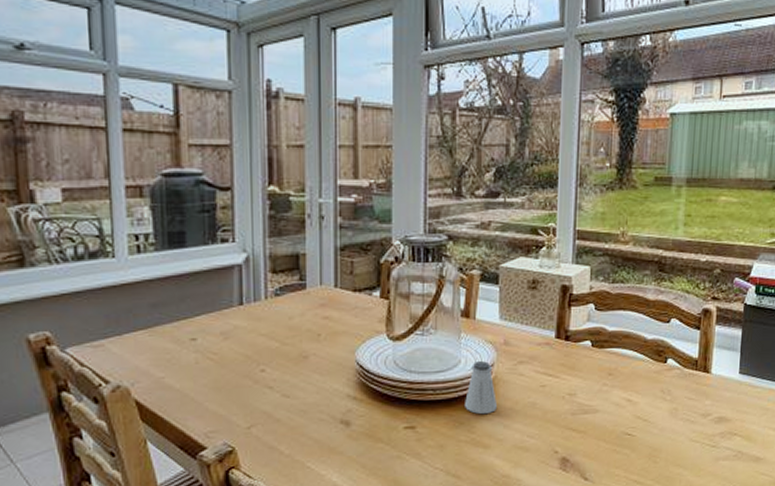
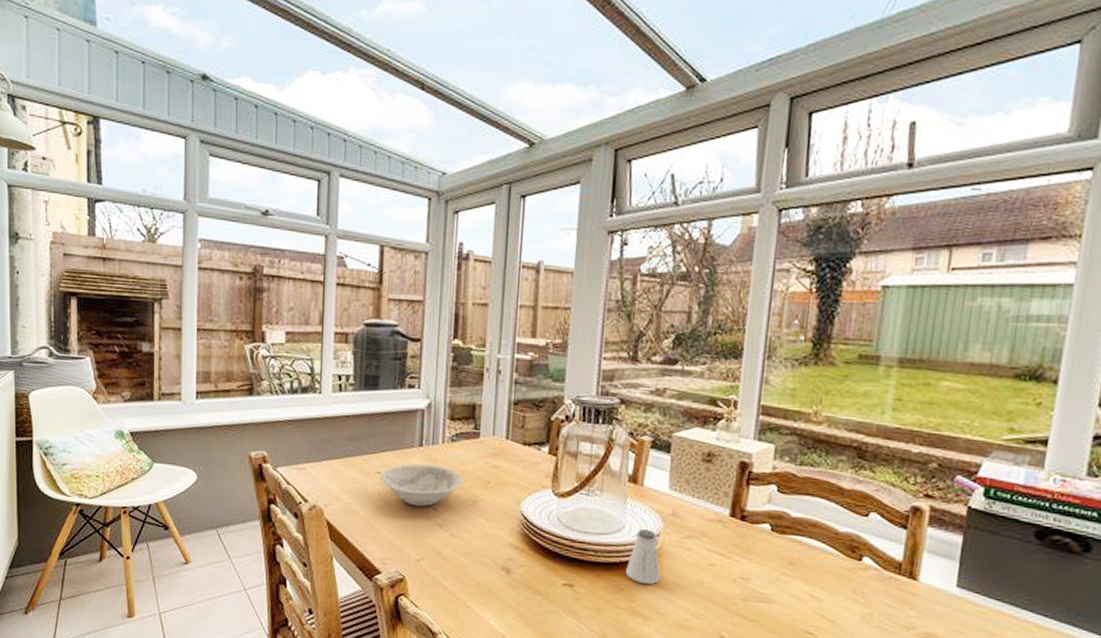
bowl: none [195,323,292,371] -> present [379,463,464,507]

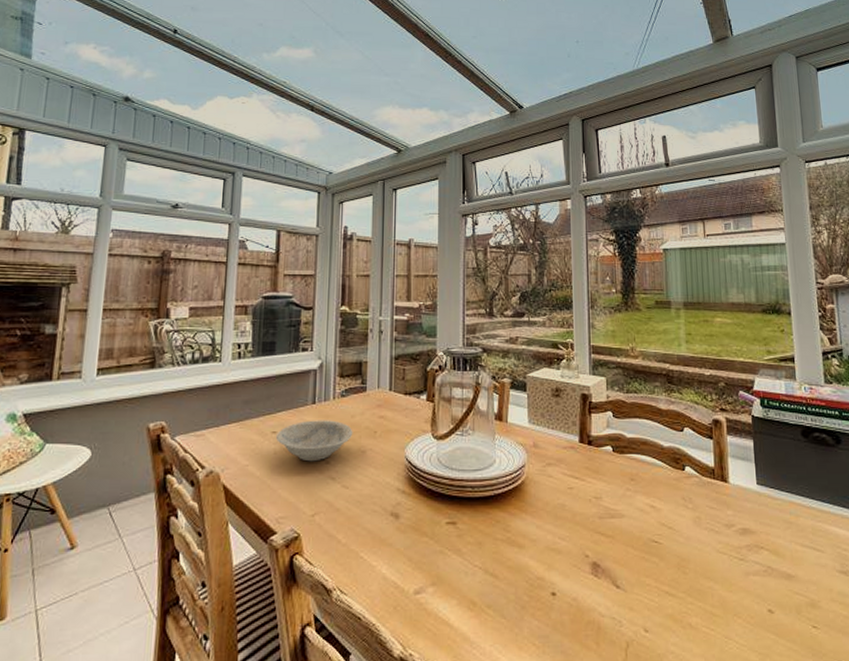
saltshaker: present [626,529,661,585] -> none [500,462,530,514]

